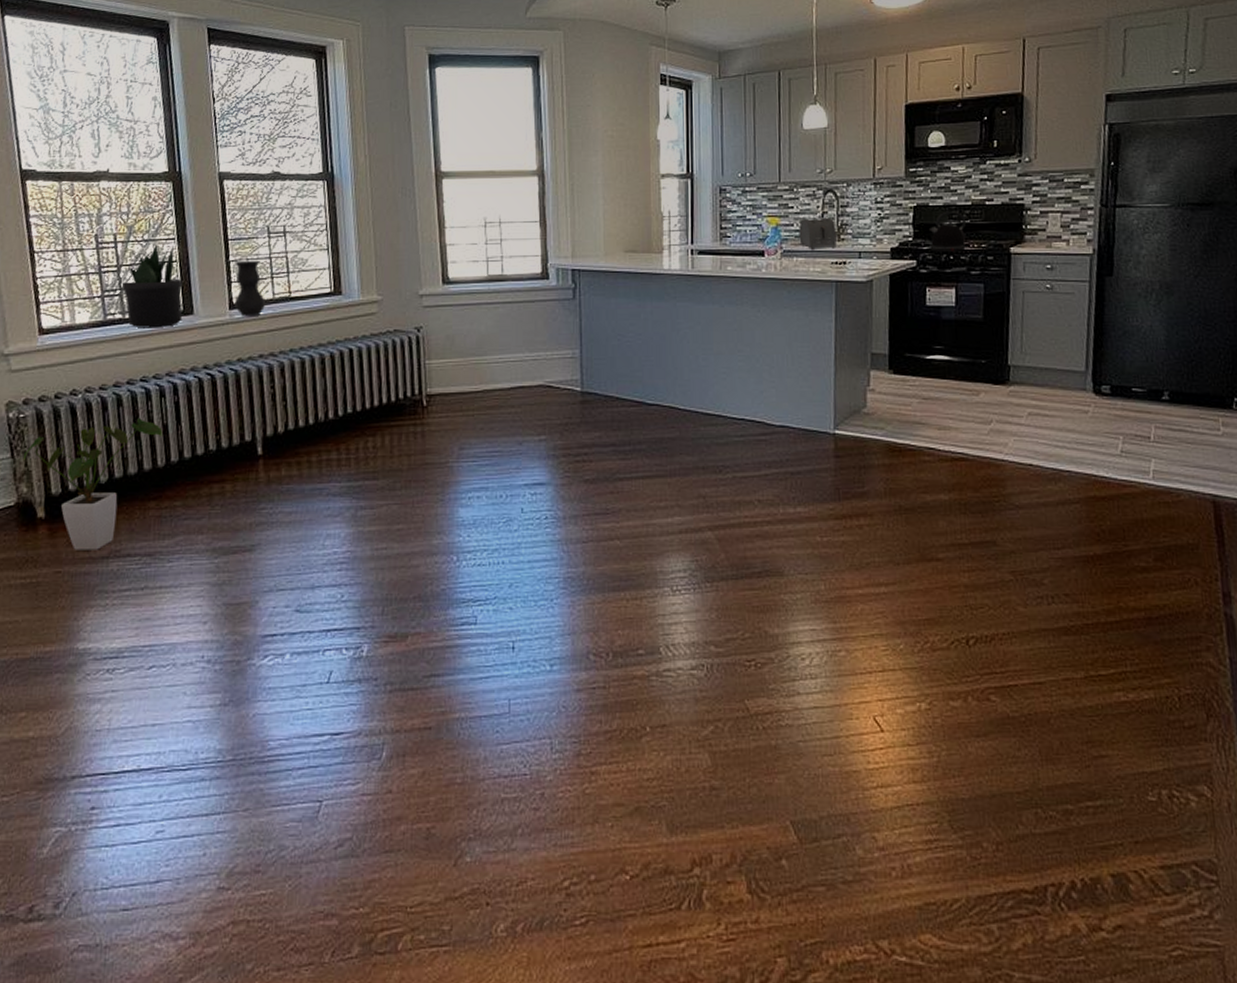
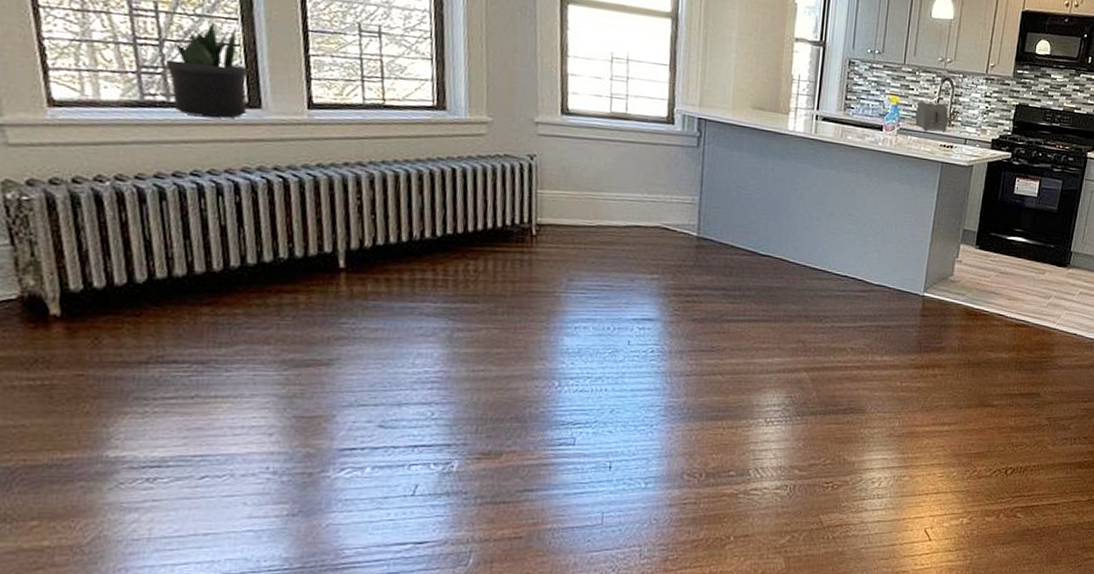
house plant: present [22,418,163,550] -> none [27,216,220,354]
vase: present [233,260,266,317] -> none [314,56,355,121]
kettle: present [928,211,967,252] -> none [1024,113,1057,150]

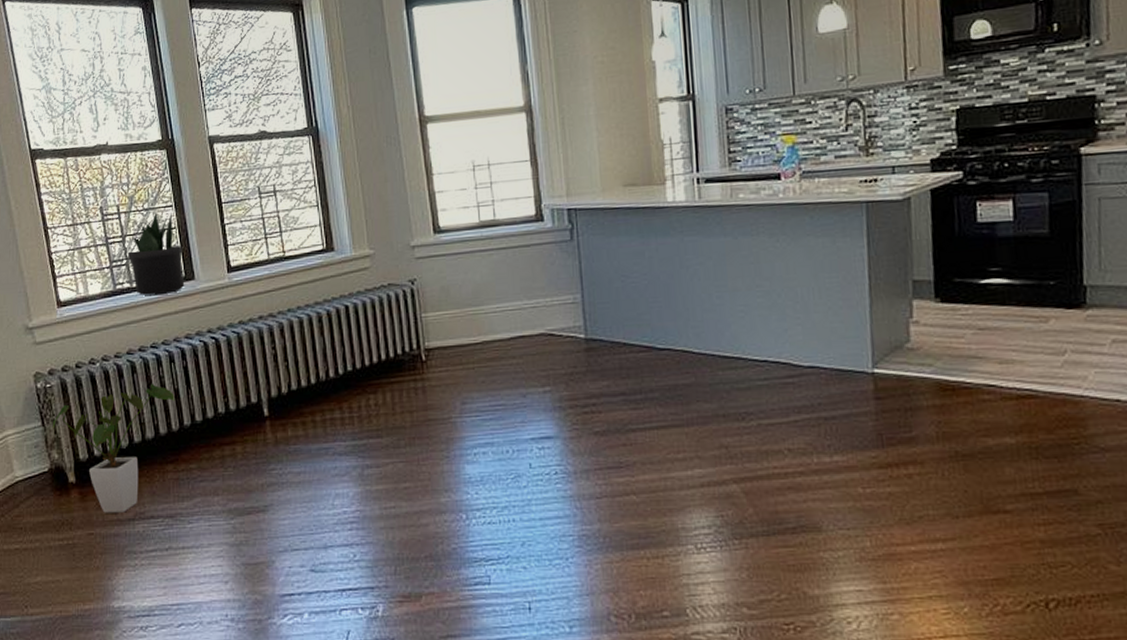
house plant: none [27,216,220,354] -> present [52,384,175,513]
toaster: present [915,101,949,133] -> none [819,130,865,169]

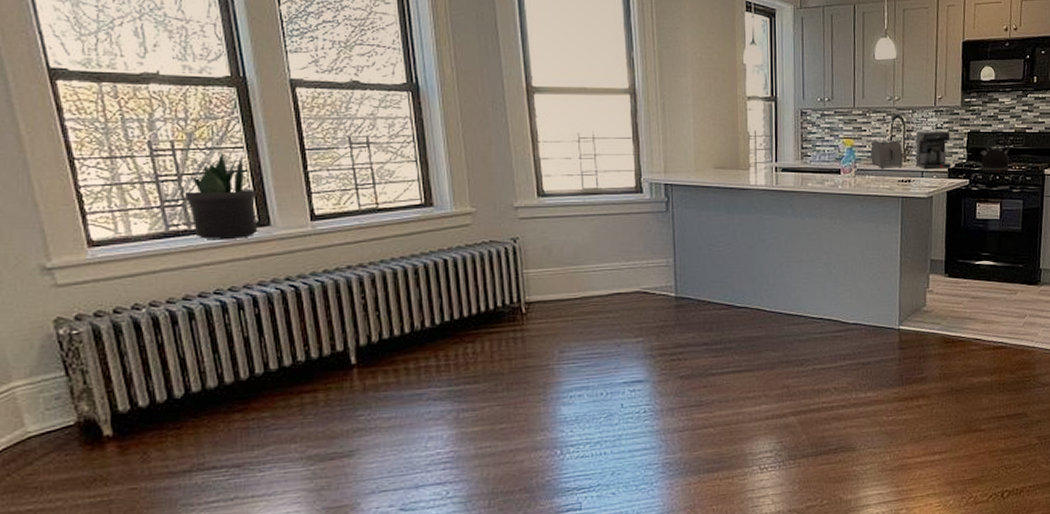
house plant: present [52,384,175,513] -> none [80,331,244,466]
toaster: none [819,130,865,169] -> present [870,140,903,170]
coffee maker: none [880,111,934,164] -> present [915,130,951,170]
kettle: none [976,110,1025,160] -> present [979,137,1011,172]

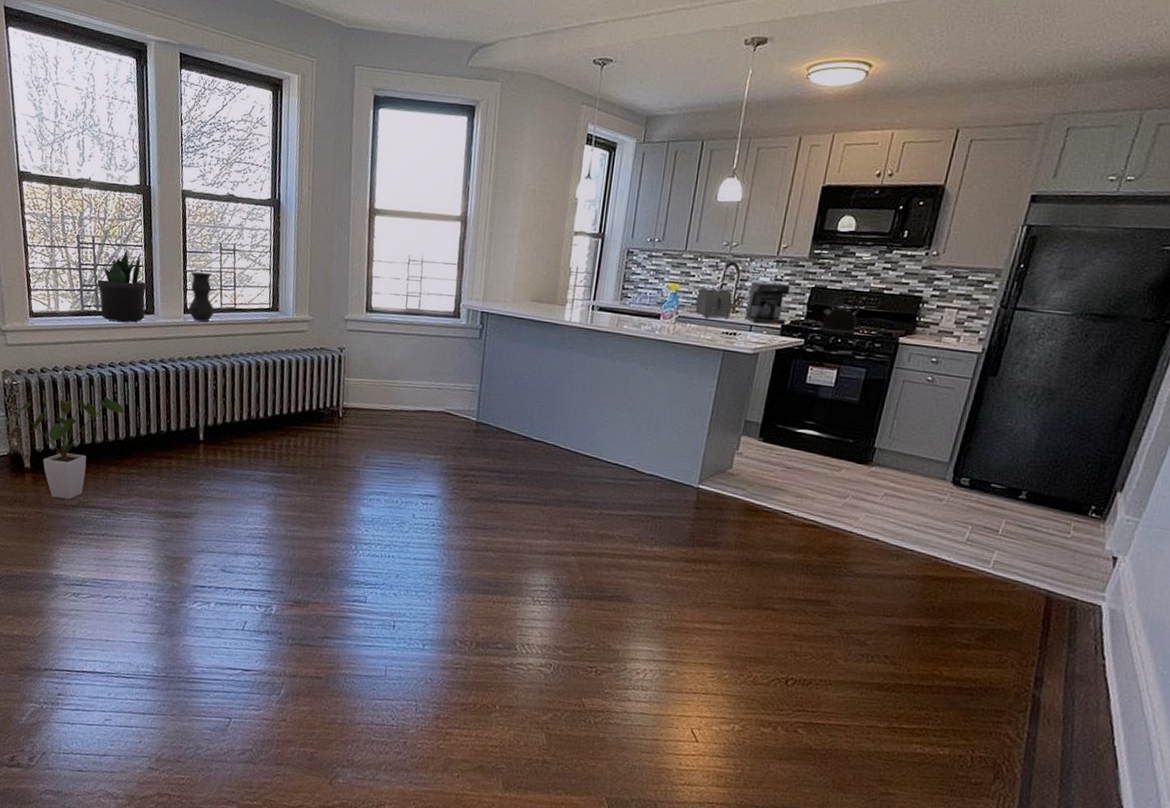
house plant: none [80,331,244,466] -> present [14,397,125,500]
vase: none [312,170,352,228] -> present [188,271,215,322]

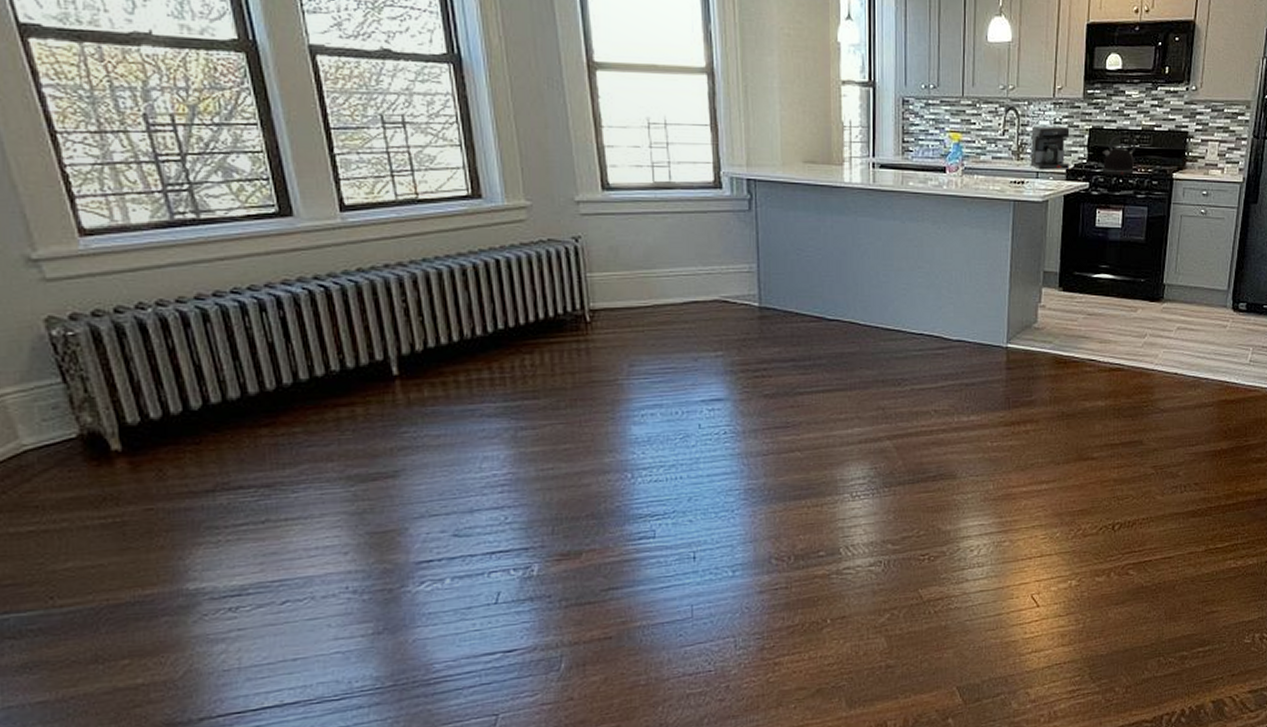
house plant: present [14,397,125,500] -> none [79,336,268,485]
planter: present [96,248,147,323] -> none [189,128,279,232]
vase: present [188,271,215,322] -> none [340,154,388,221]
toaster: present [695,288,733,320] -> none [980,135,1016,169]

